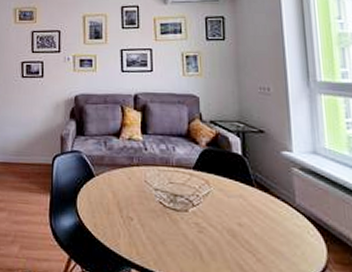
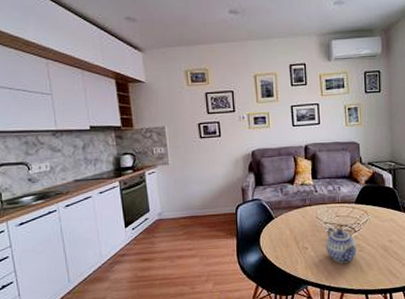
teapot: none [155,195,195,246] -> present [325,227,356,263]

